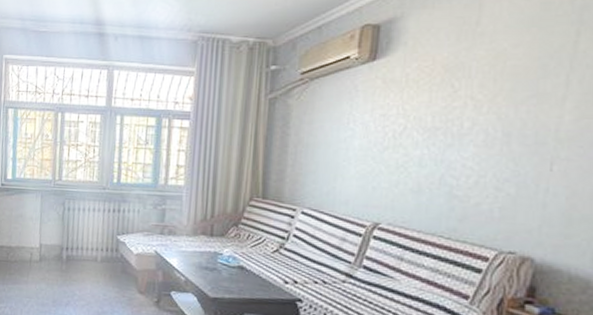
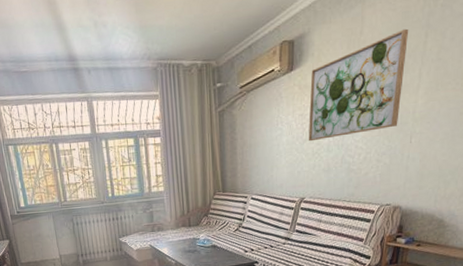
wall art: none [390,23,551,151] -> present [308,28,409,142]

